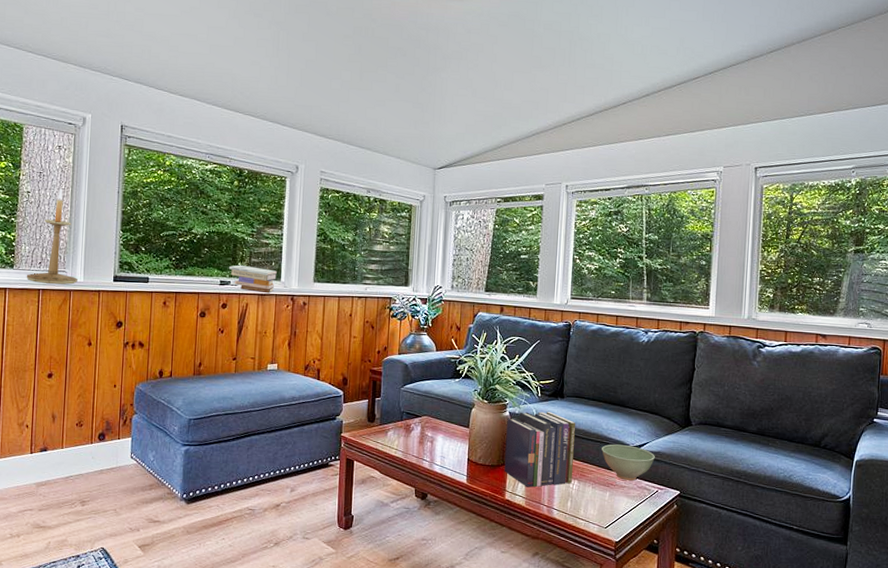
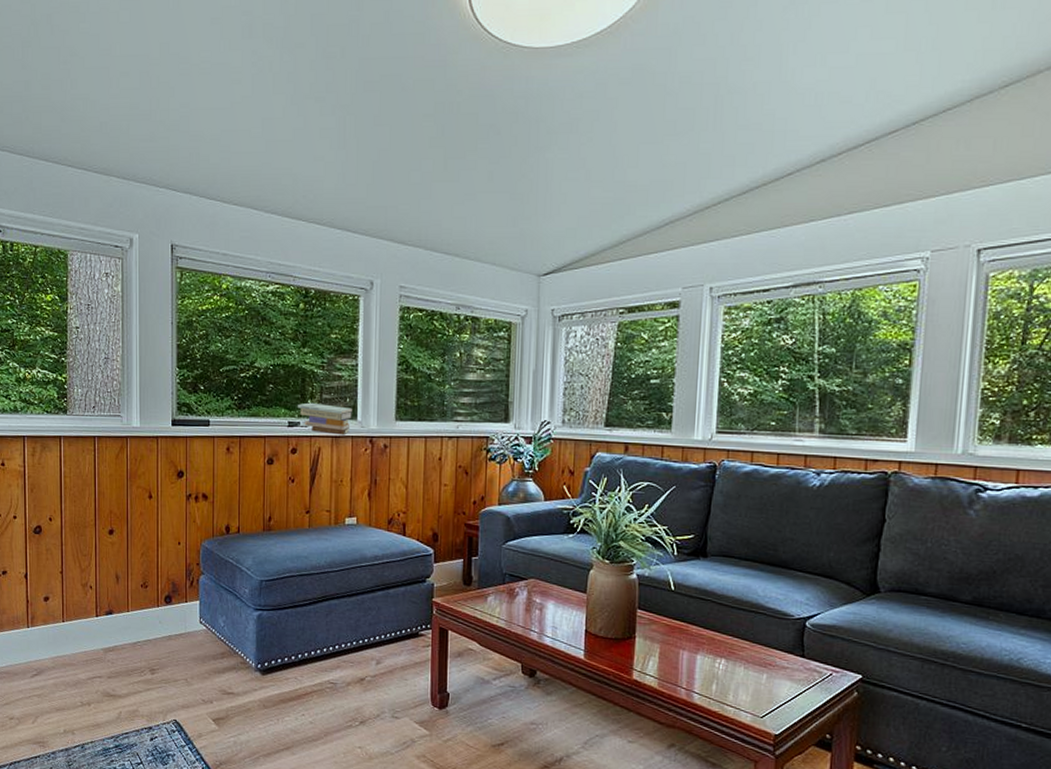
candlestick: present [26,188,79,285] -> none [80,321,135,431]
books: present [504,411,575,487] -> none [631,574,722,666]
bowl: present [602,444,655,481] -> none [757,614,829,661]

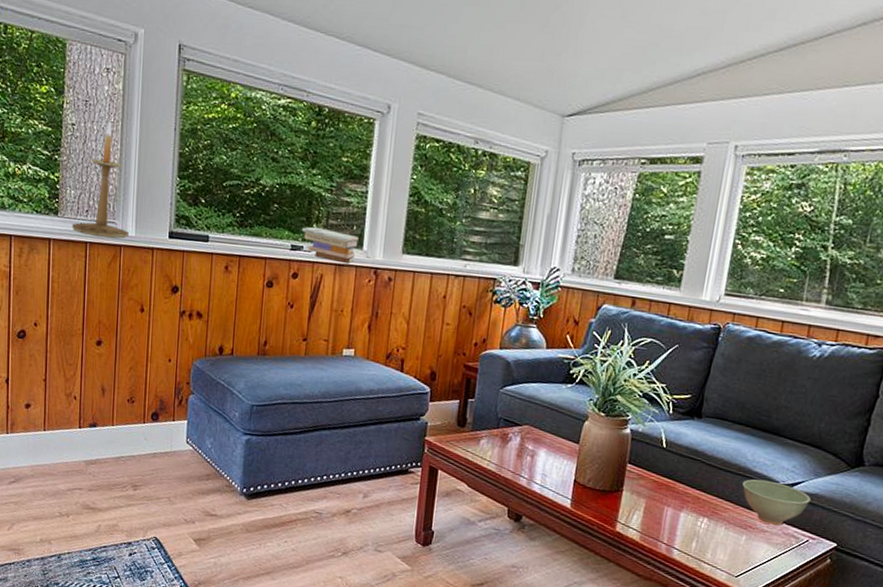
candlestick: none [80,321,135,431] -> present [72,121,130,239]
bowl: none [757,614,829,661] -> present [742,479,811,526]

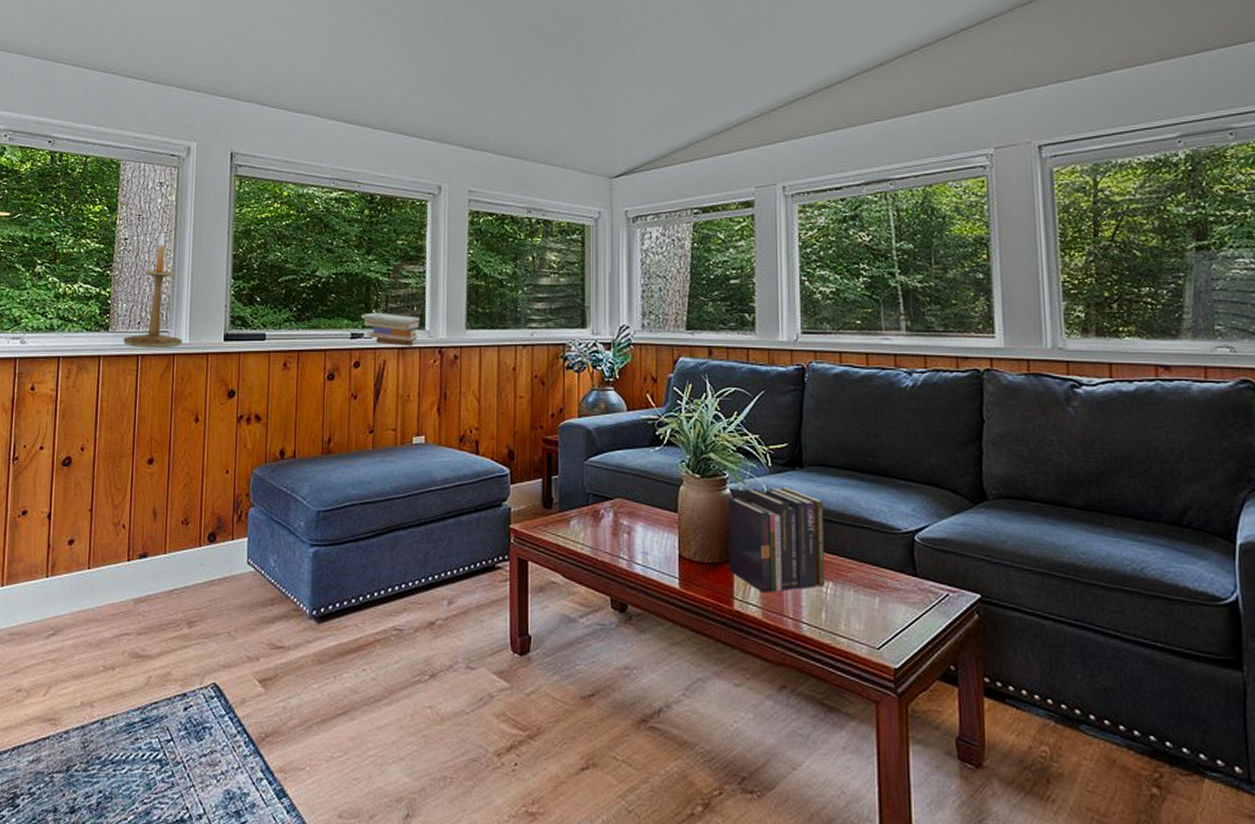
books: none [617,430,713,521] -> present [728,487,825,593]
bowl: present [742,479,811,526] -> none [862,529,940,580]

